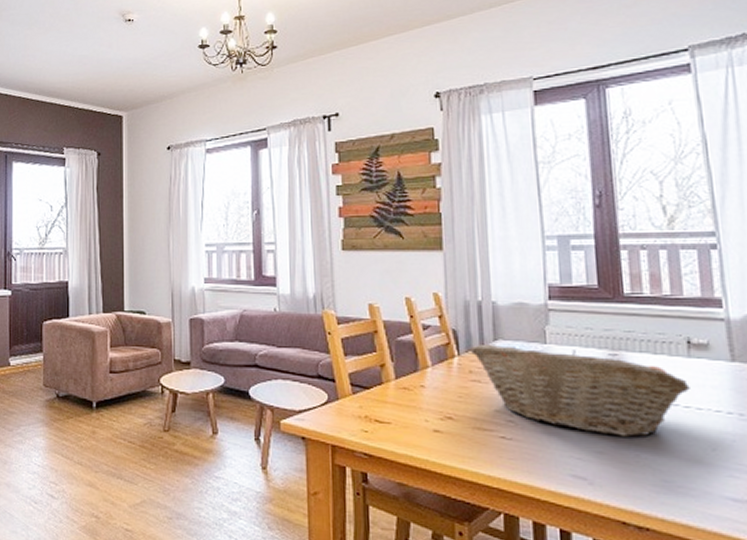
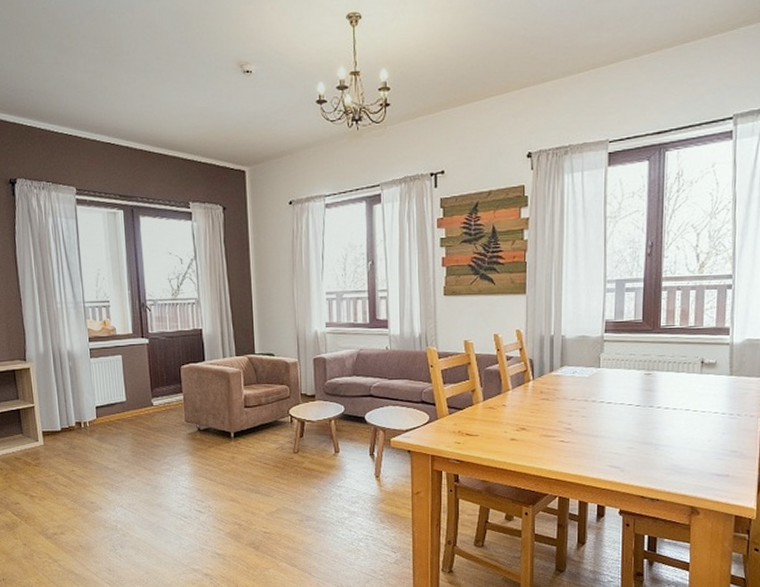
fruit basket: present [471,343,690,437] -> none [543,369,699,435]

